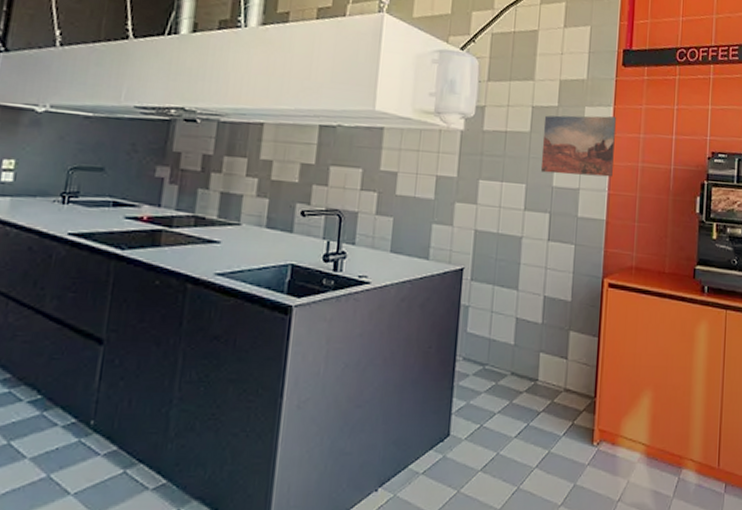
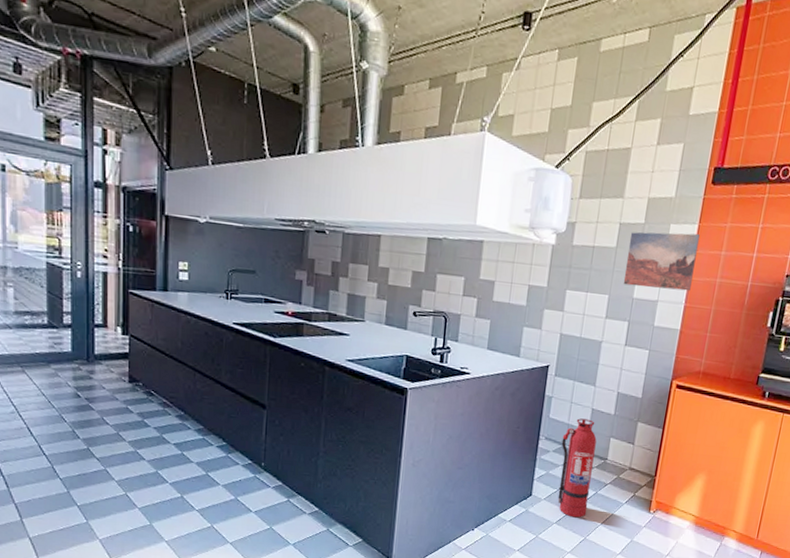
fire extinguisher: none [481,331,524,461] -> present [557,418,597,518]

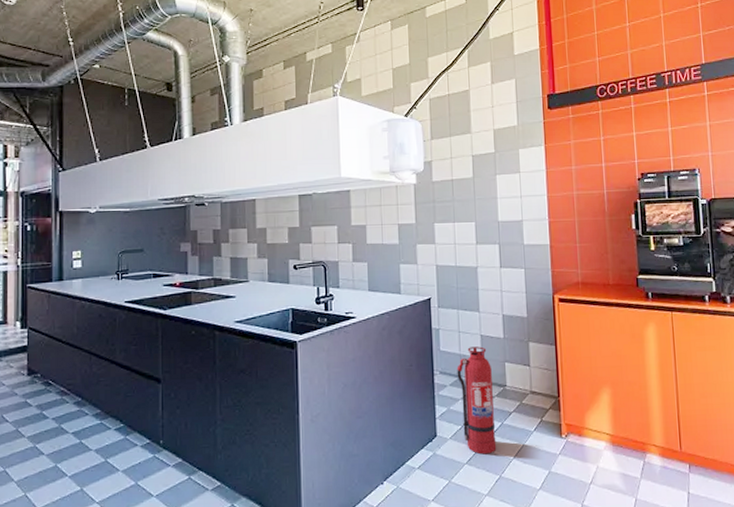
wall art: present [623,232,700,291] -> none [484,155,551,210]

